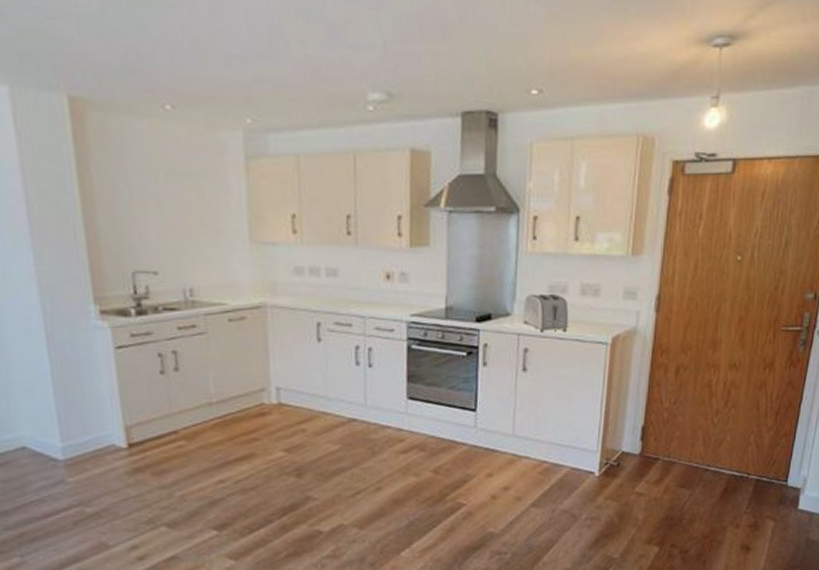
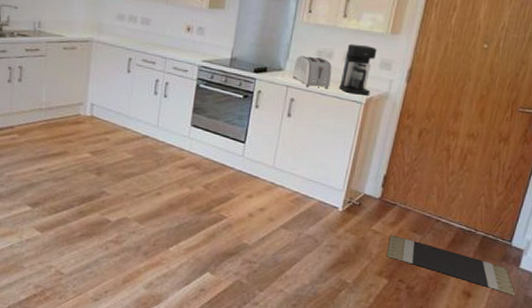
coffee maker: none [579,272,619,335] -> present [339,44,377,95]
doormat: none [654,494,797,541] -> present [386,235,516,296]

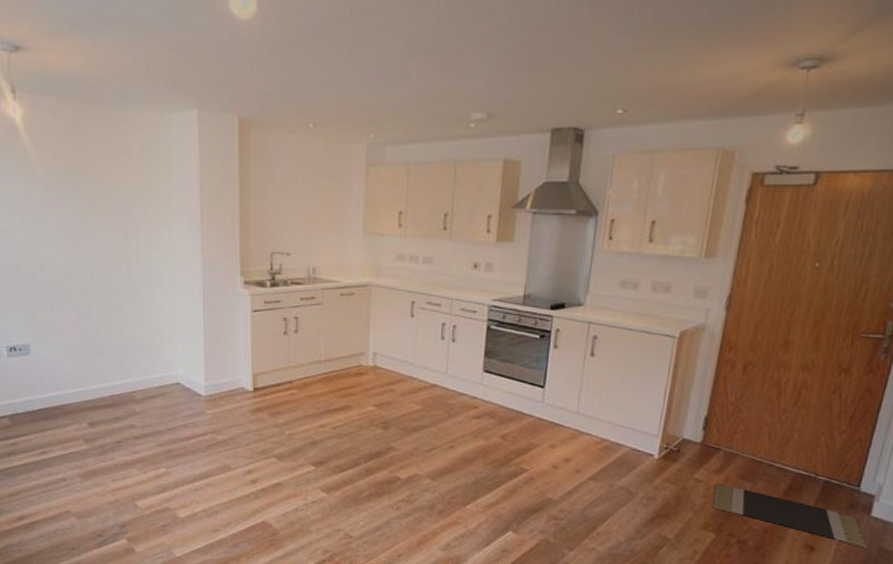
toaster: present [292,55,333,90] -> none [594,288,639,324]
coffee maker: present [339,44,377,95] -> none [648,271,690,328]

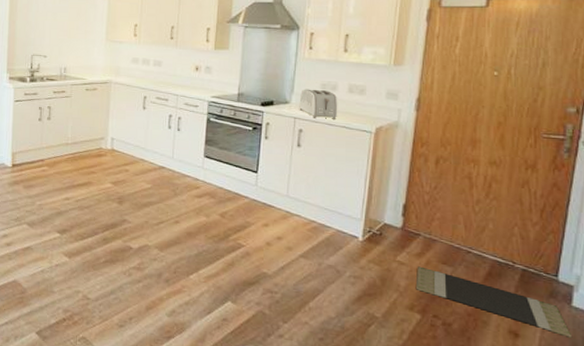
toaster: none [594,288,639,324] -> present [299,89,338,121]

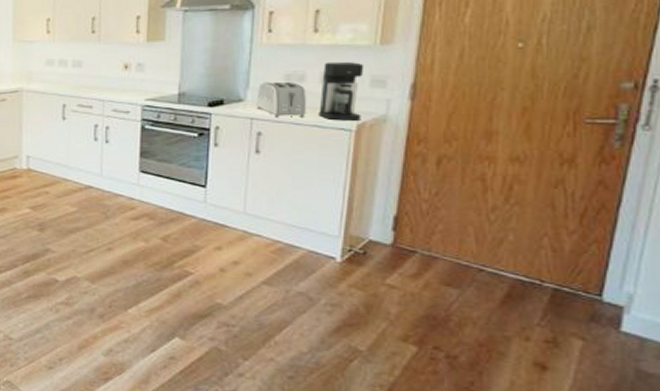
coffee maker: none [347,76,382,125] -> present [319,61,364,121]
doormat: present [415,266,573,338] -> none [410,289,620,369]

